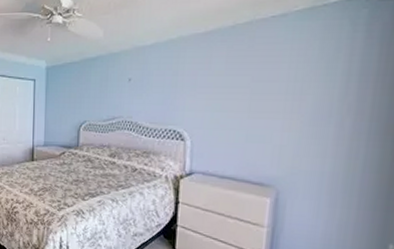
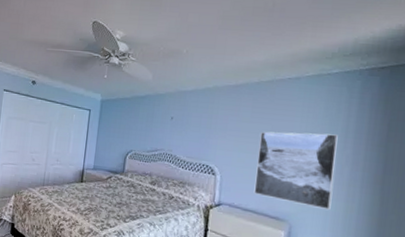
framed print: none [232,80,337,170] -> present [254,131,338,210]

